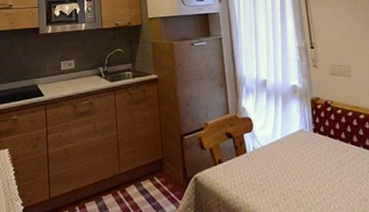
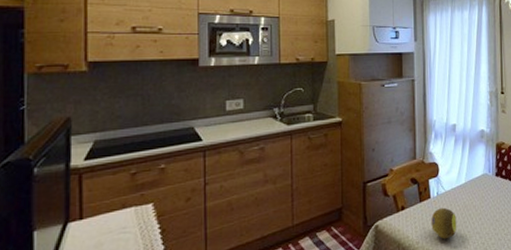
fruit: none [249,163,277,196] -> present [431,207,457,239]

